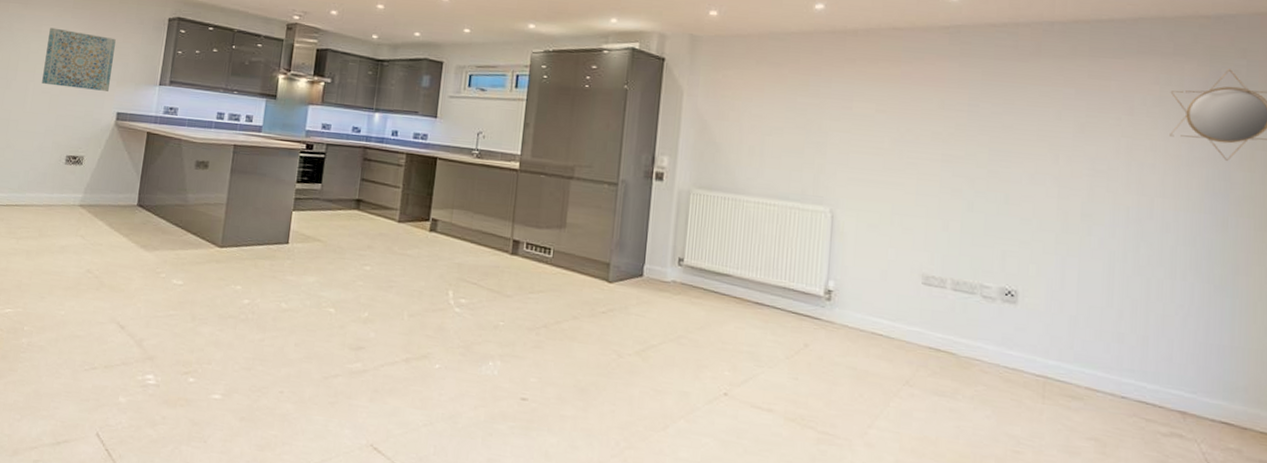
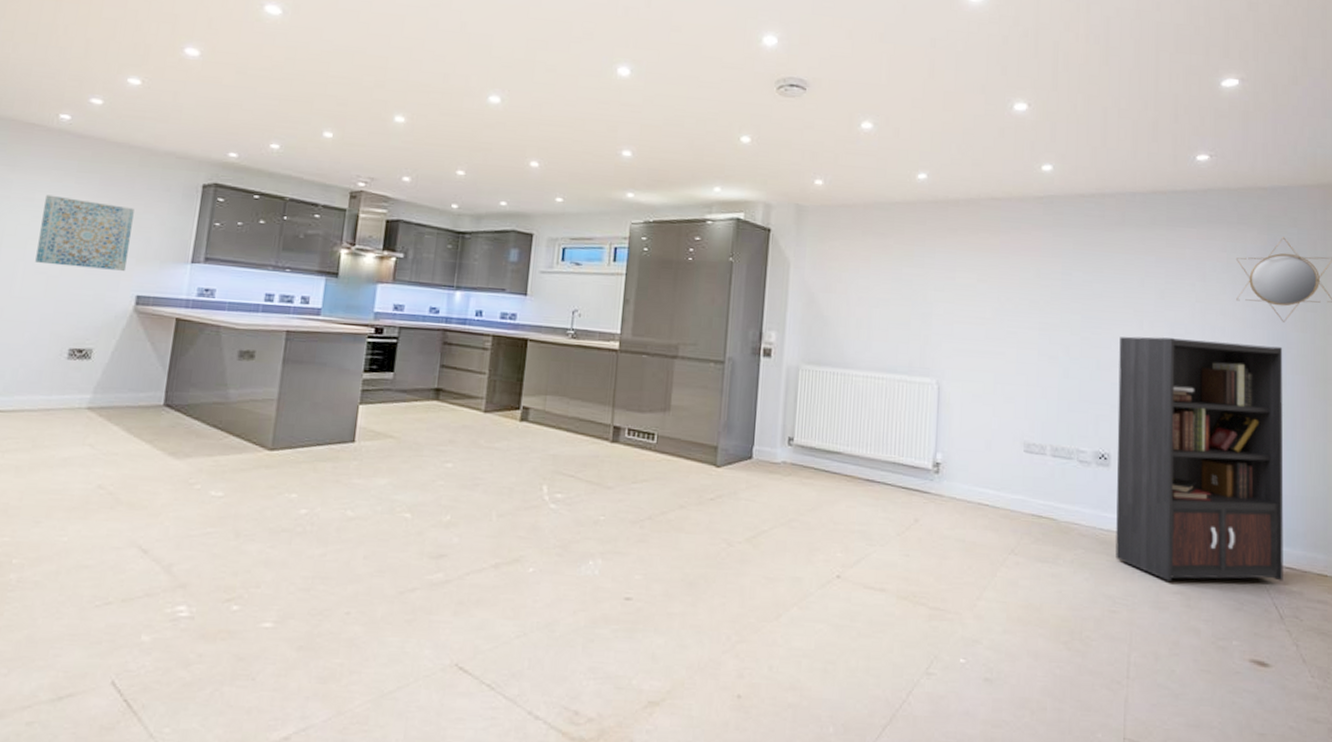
bookcase: none [1021,171,1225,437] -> present [1115,336,1284,581]

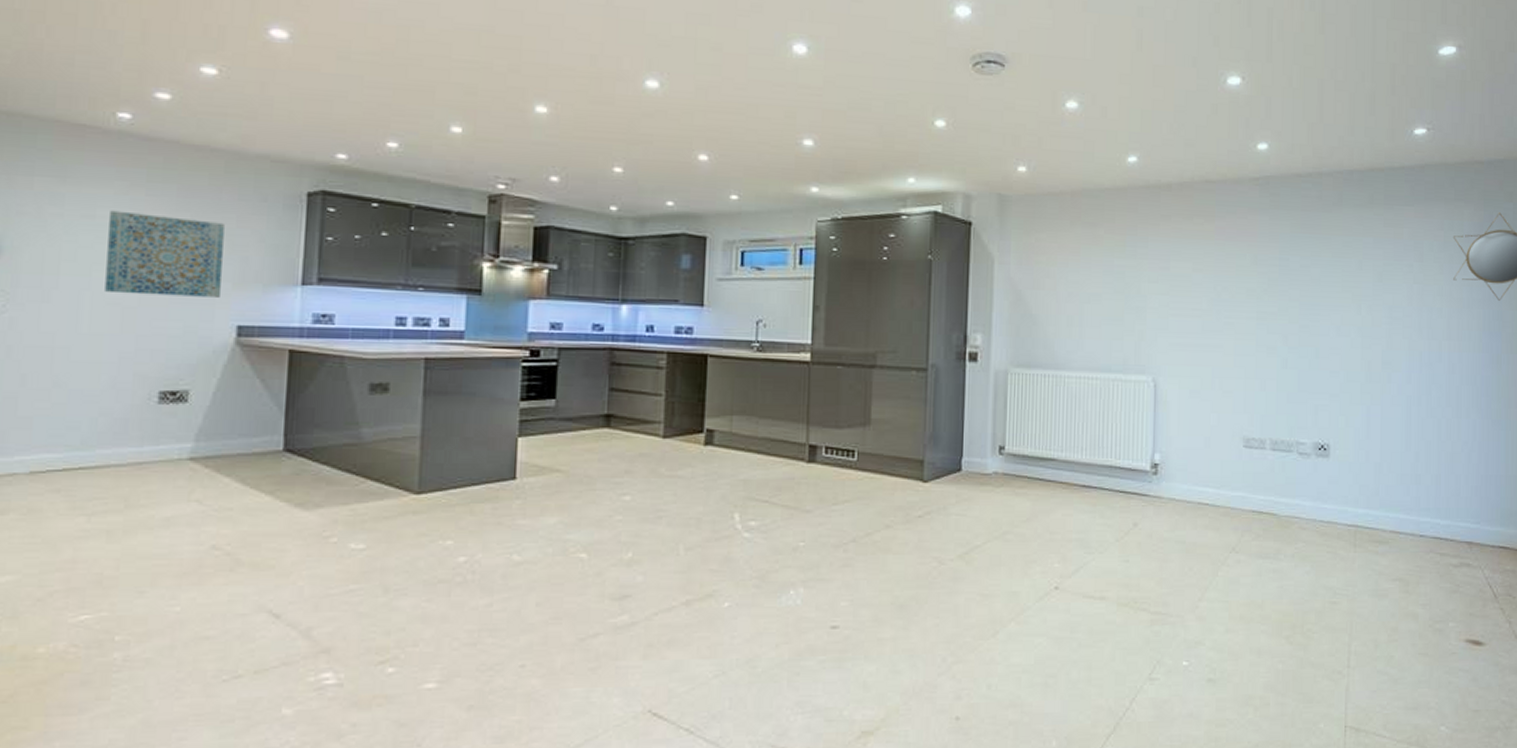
bookcase: present [1115,336,1284,581] -> none [1336,321,1498,568]

